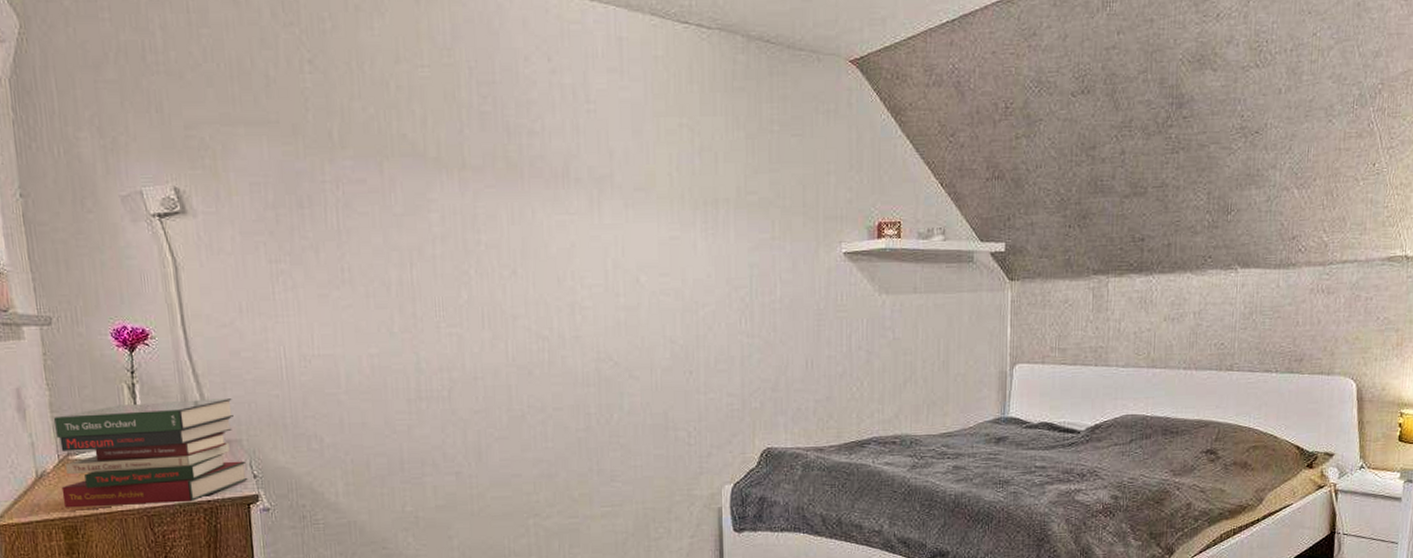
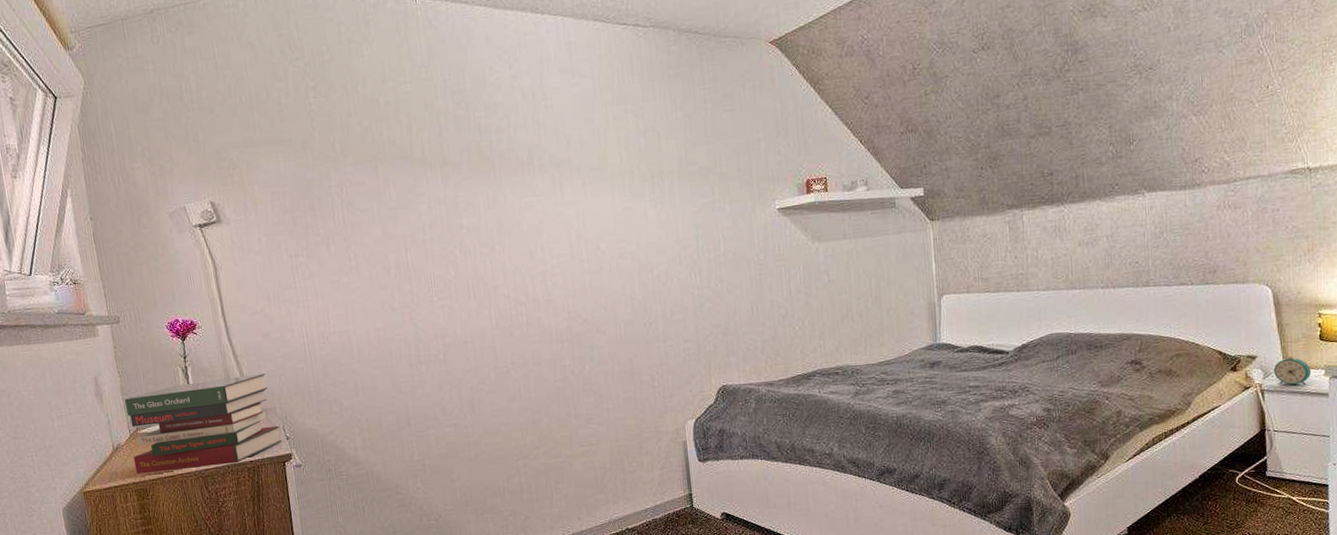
alarm clock: none [1350,457,1387,488] -> present [1274,357,1312,386]

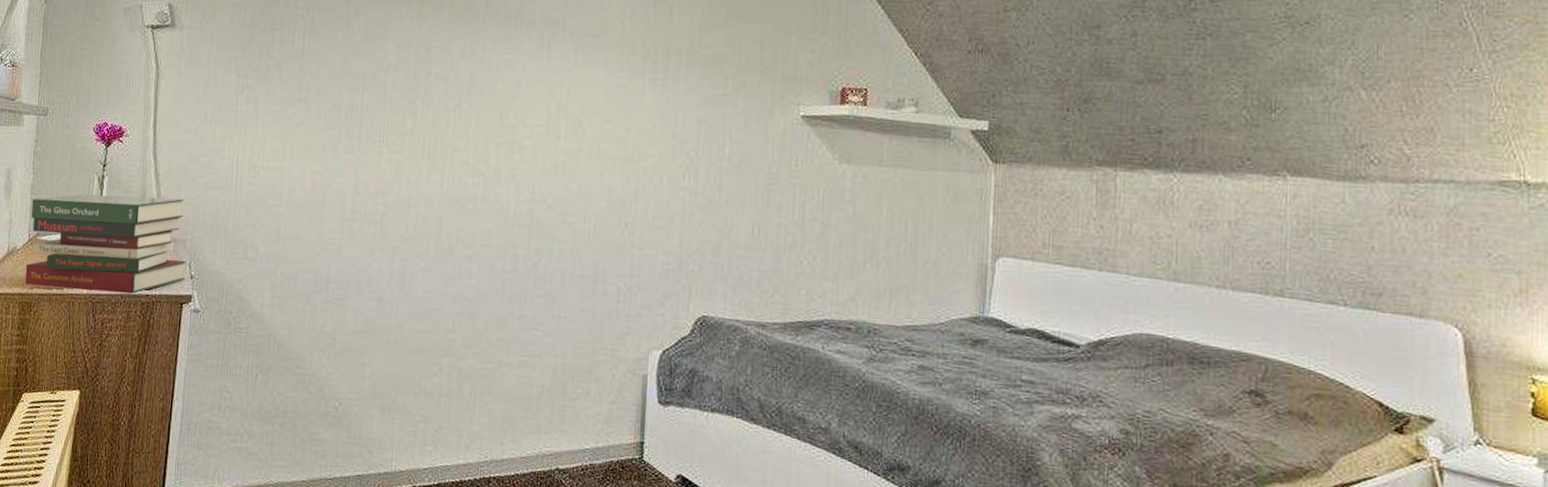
alarm clock: present [1274,357,1312,386] -> none [1460,430,1517,475]

